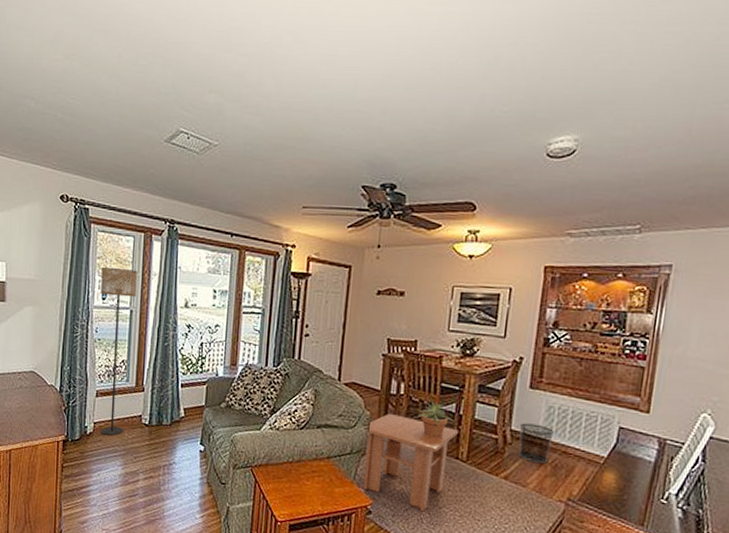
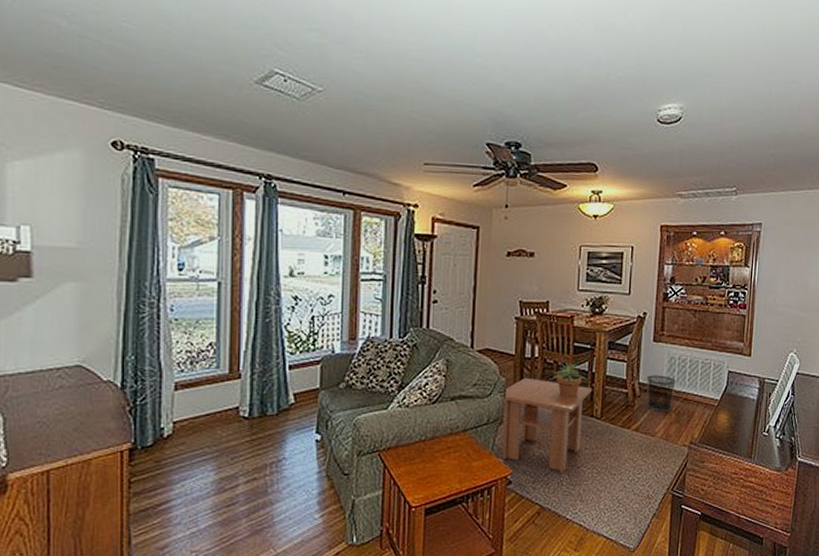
floor lamp: present [100,267,138,436] -> none [176,230,227,435]

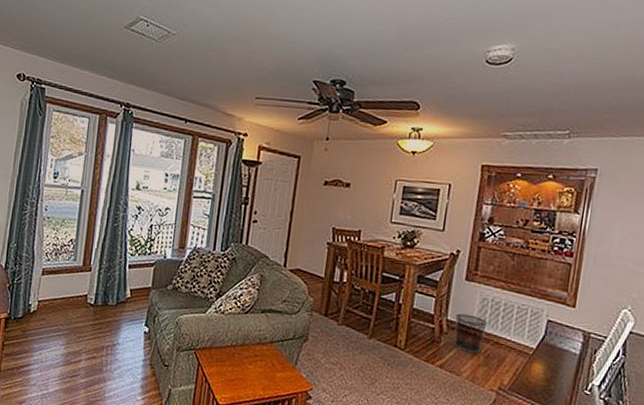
coffee table: present [502,377,593,473] -> none [304,300,398,397]
potted plant: present [551,362,588,397] -> none [357,290,394,325]

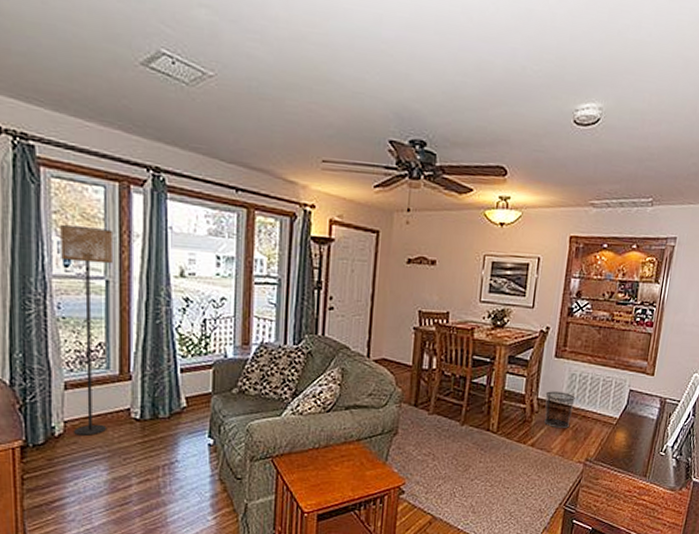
floor lamp: none [44,146,91,315] -> present [60,224,114,436]

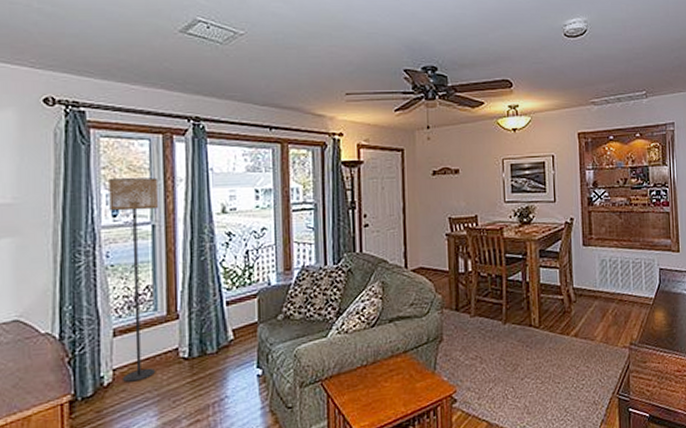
waste bin: present [544,391,575,429] -> none [580,278,609,316]

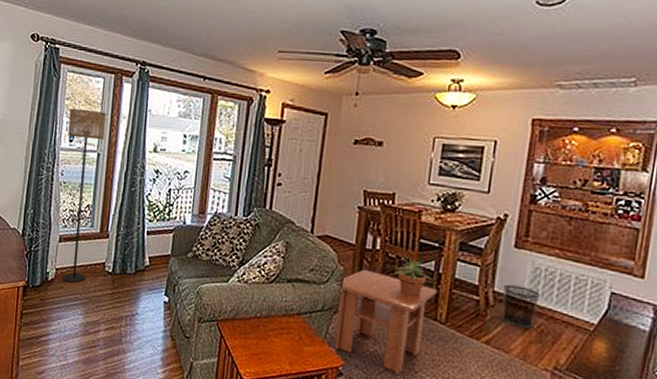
coffee table: none [440,292,528,387] -> present [334,269,438,375]
potted plant: none [487,274,523,309] -> present [392,258,433,297]
waste bin: none [580,278,609,316] -> present [502,284,540,329]

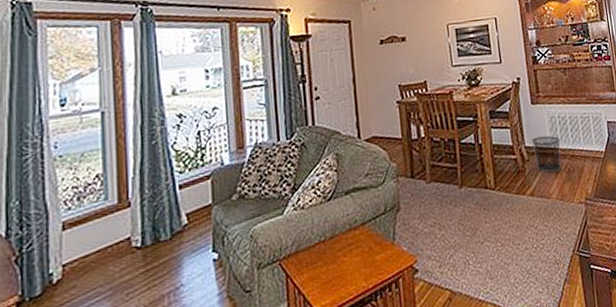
floor lamp: present [62,108,107,283] -> none [56,64,108,278]
coffee table: present [334,269,438,375] -> none [396,158,483,252]
potted plant: present [392,258,433,297] -> none [441,138,476,172]

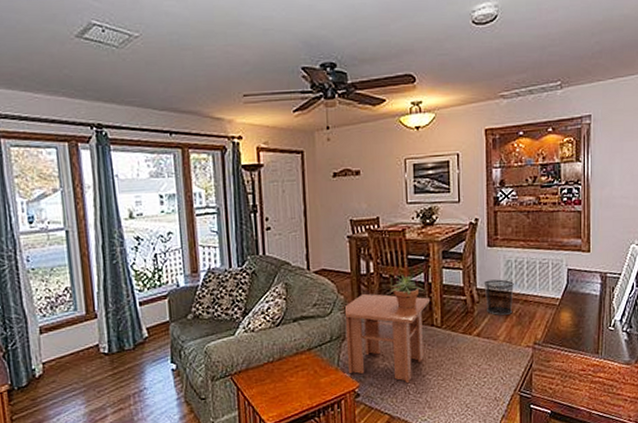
coffee table: none [396,158,483,252] -> present [343,293,431,383]
potted plant: none [441,138,476,172] -> present [389,275,425,309]

